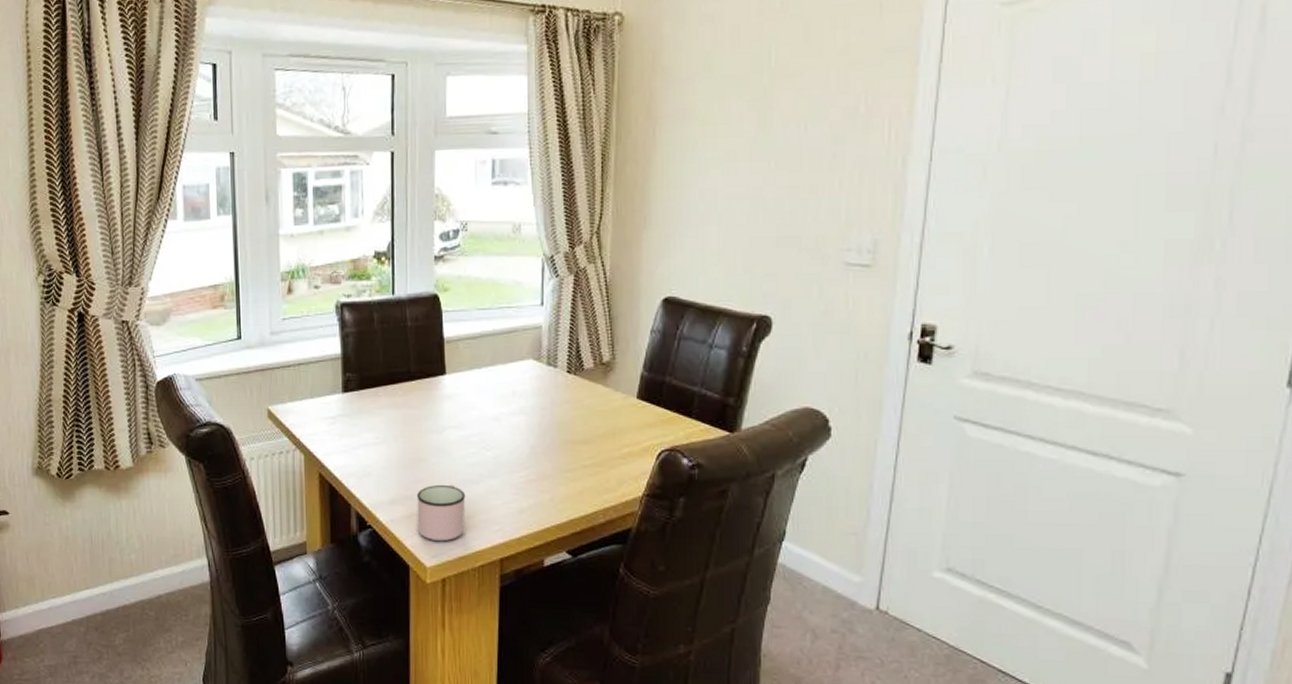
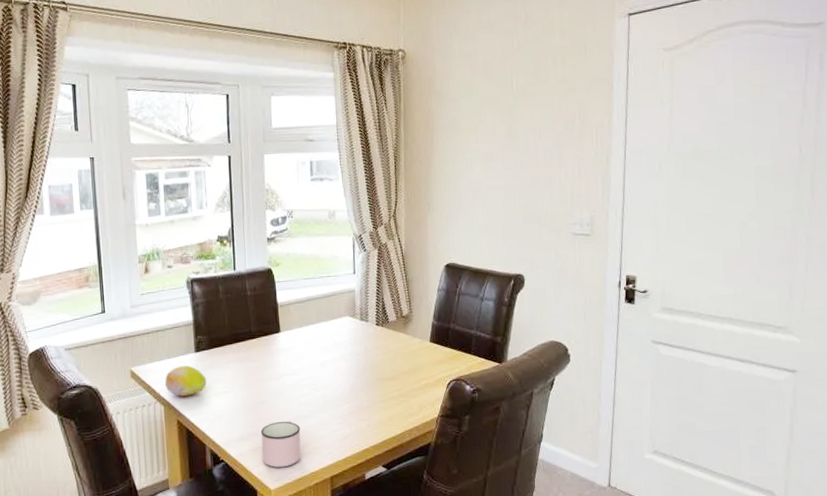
fruit: none [306,408,355,445] -> present [164,365,207,396]

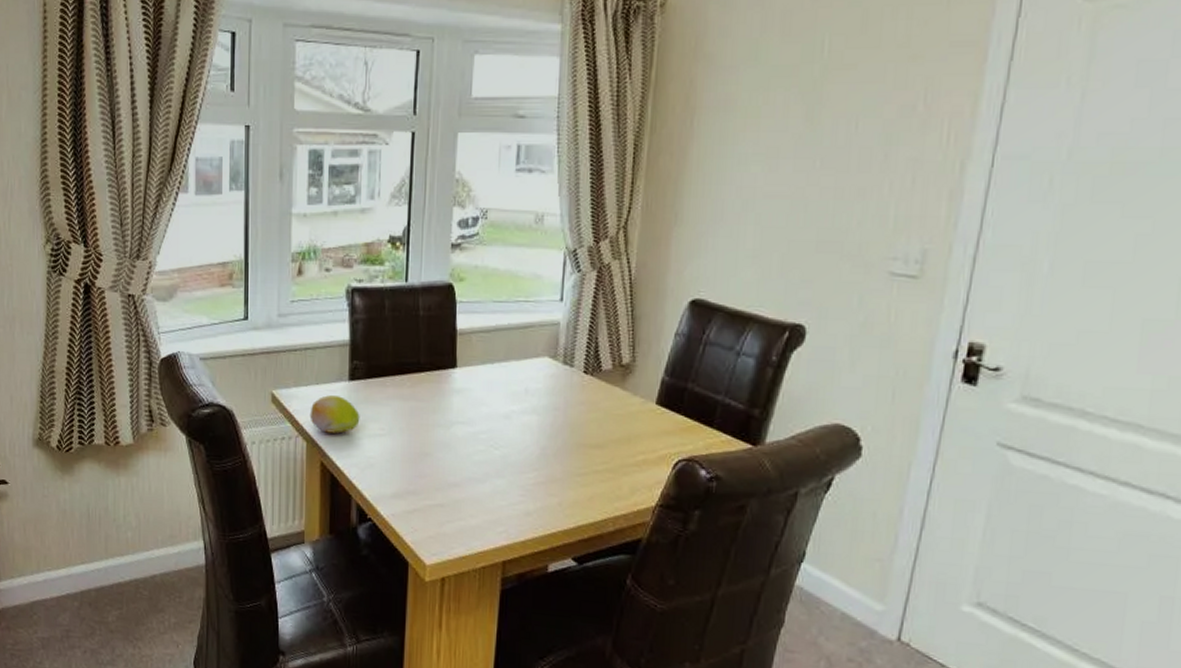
mug: present [260,420,301,468] -> none [418,481,471,540]

